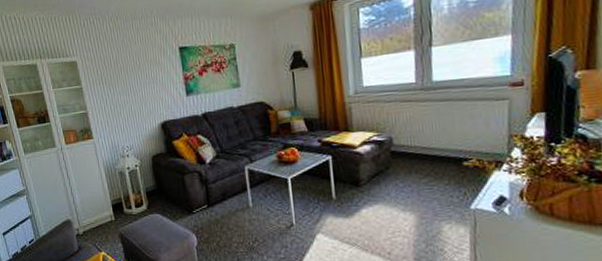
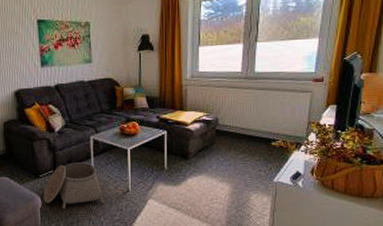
basket: none [198,195,267,247] -> present [43,162,105,209]

